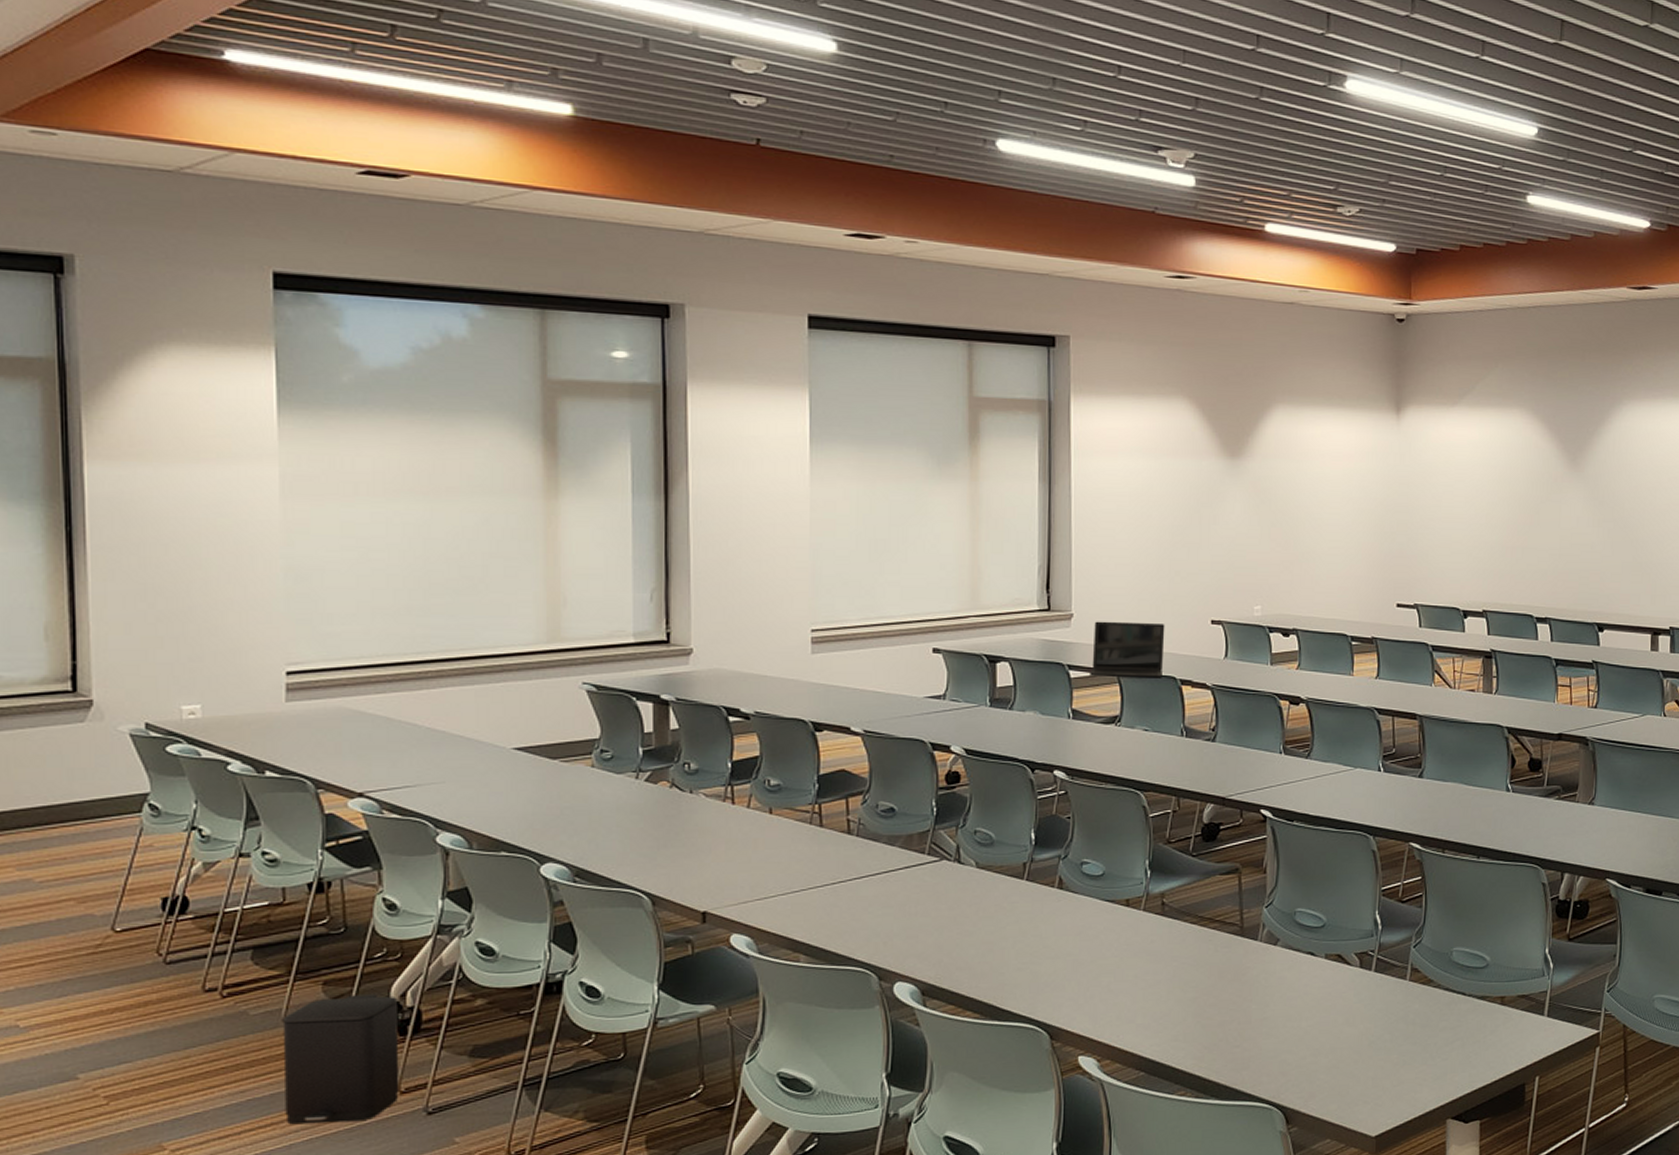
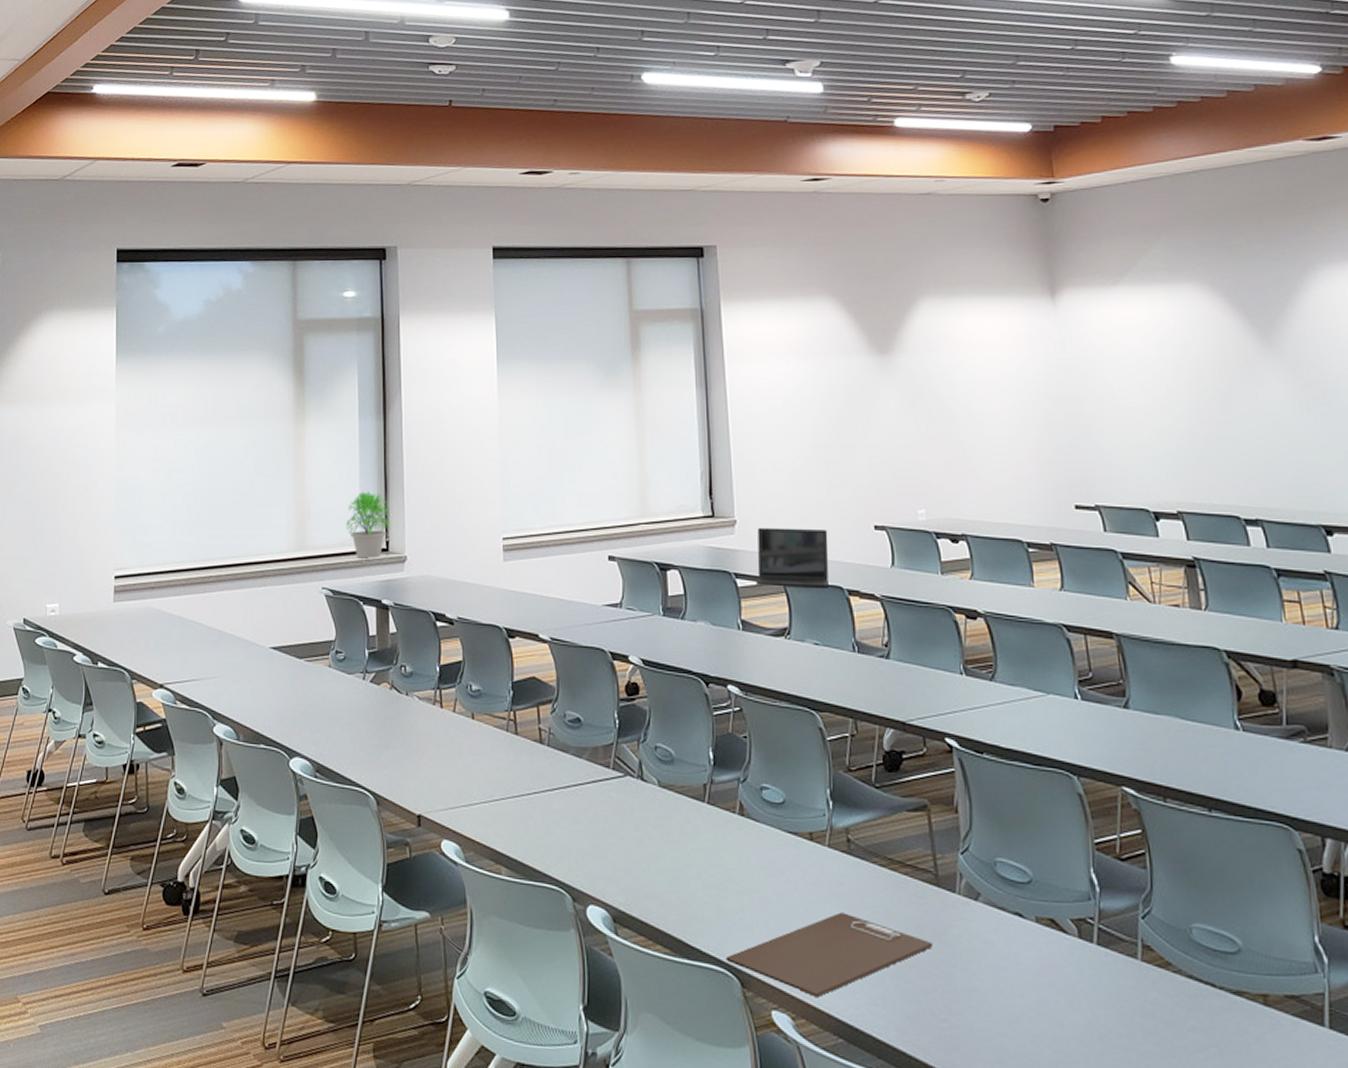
pedal bin: present [282,994,399,1125] -> none [101,872,183,996]
potted plant: none [614,578,675,651] -> present [345,491,392,559]
clipboard: none [1036,966,1233,1040] -> present [725,912,933,997]

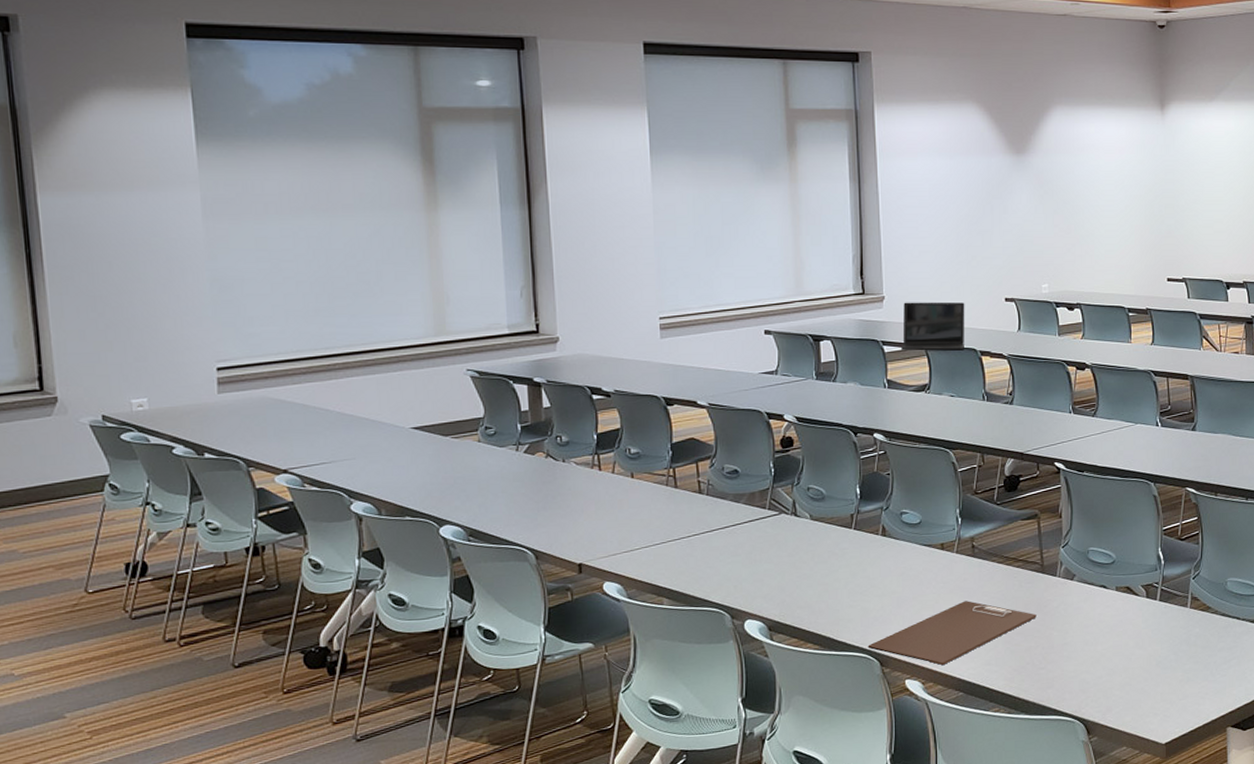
potted plant: present [345,491,392,559] -> none [490,277,542,341]

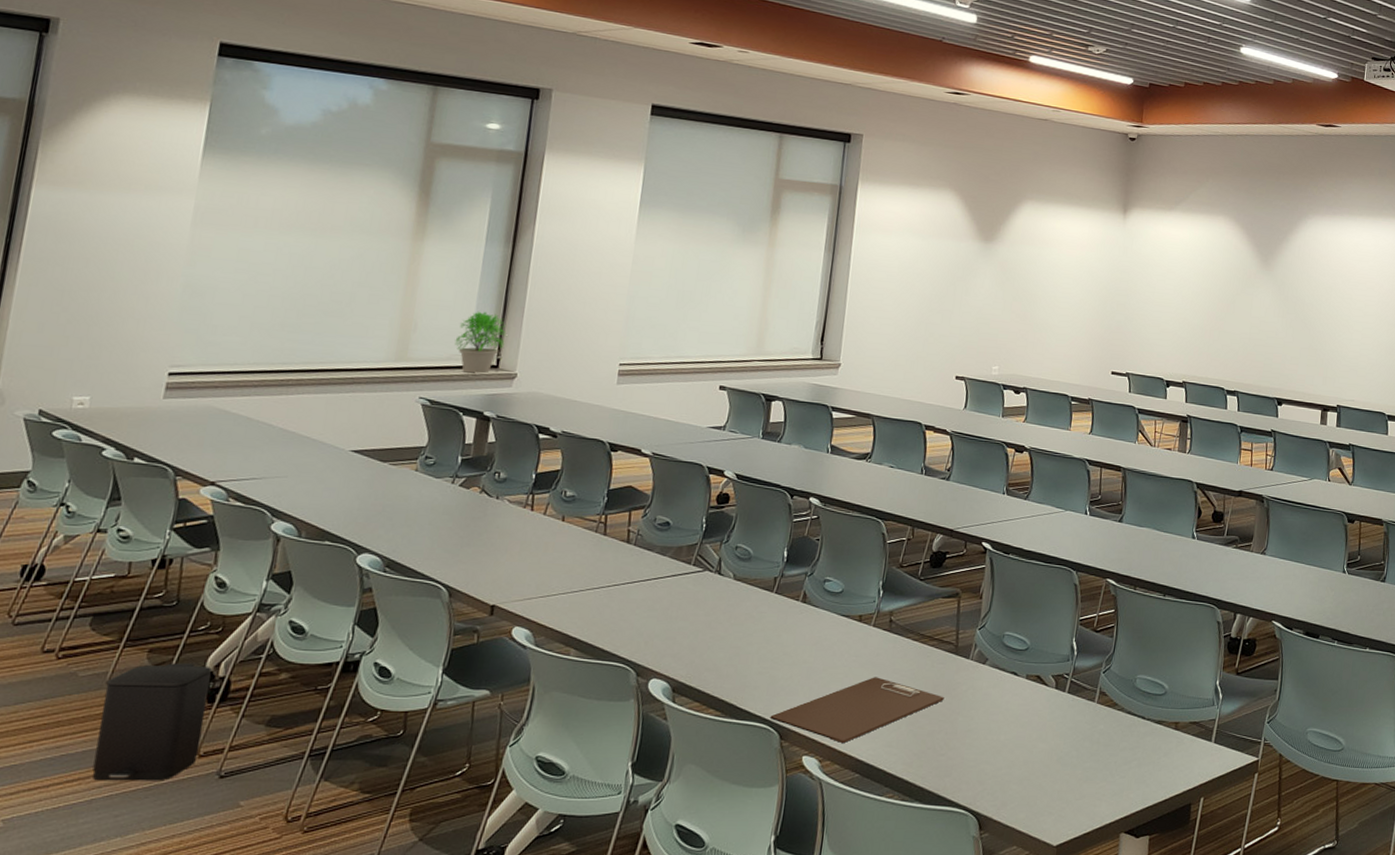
pedal bin: none [231,641,332,753] -> present [92,663,212,781]
potted plant: none [490,277,542,341] -> present [454,311,507,374]
laptop: present [901,302,965,351] -> none [849,371,917,423]

